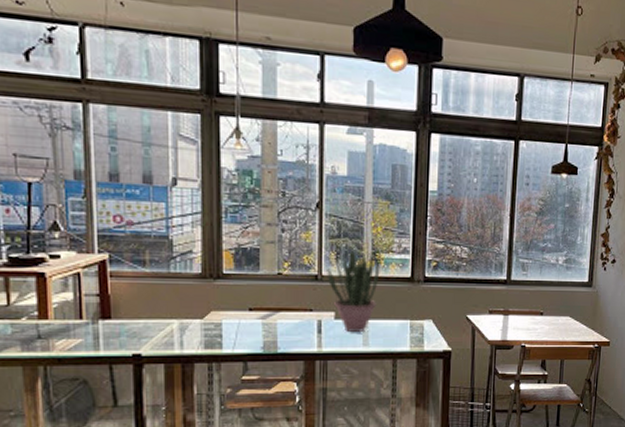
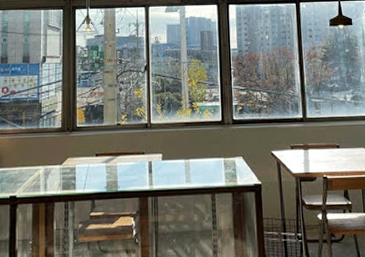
potted plant: present [327,248,381,332] -> none [154,99,196,171]

